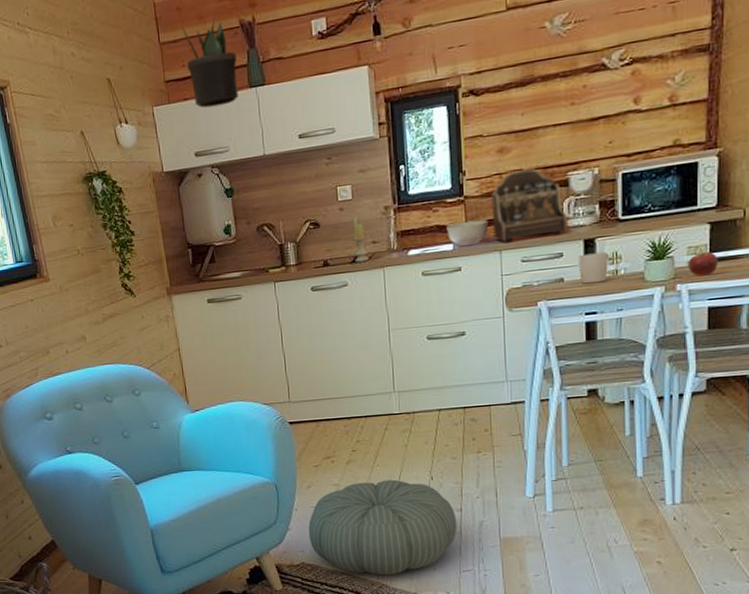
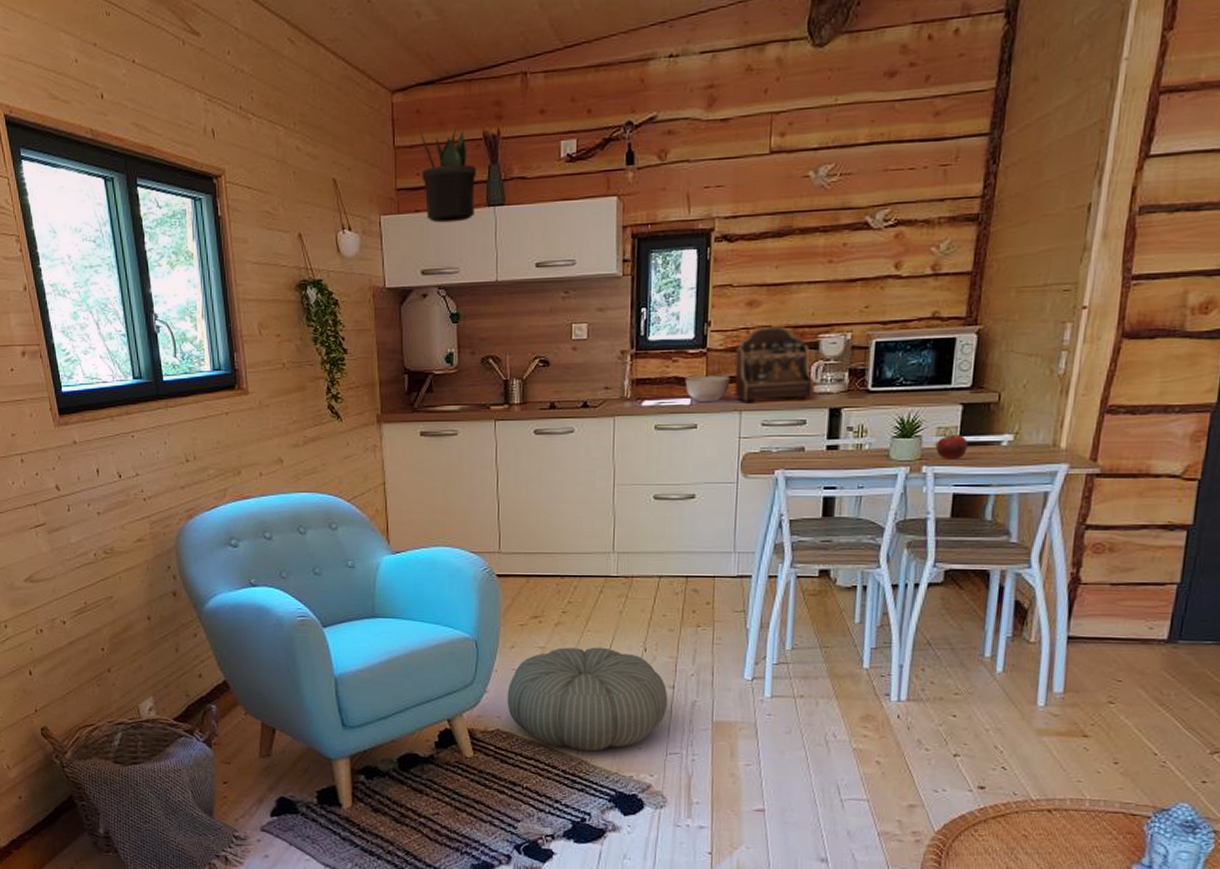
candle: present [348,216,371,262] -> none [579,358,604,408]
mug: present [579,251,619,284] -> none [821,424,864,456]

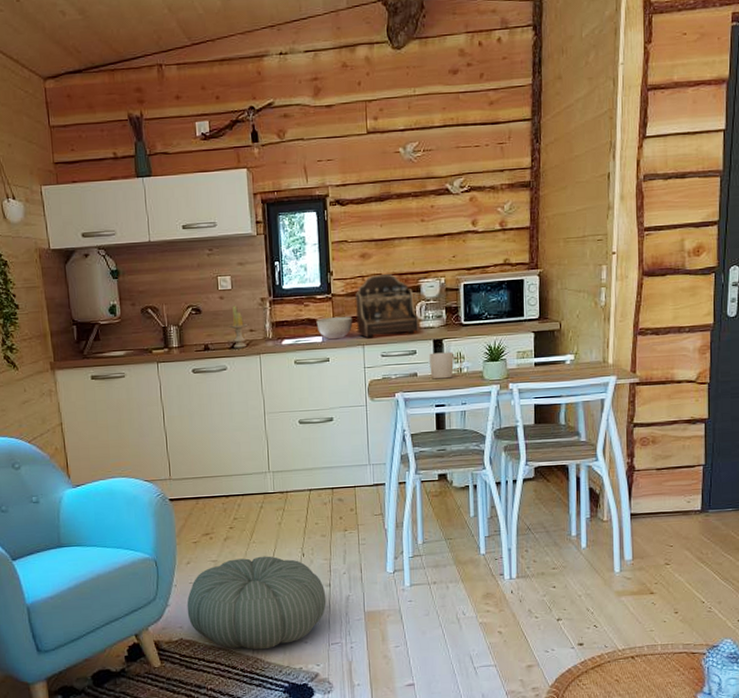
planter: present [419,126,476,223] -> none [71,109,126,192]
candle: none [579,358,604,408] -> present [227,305,249,348]
mug: none [821,424,864,456] -> present [429,352,463,380]
fruit: present [935,435,967,460] -> none [517,357,541,378]

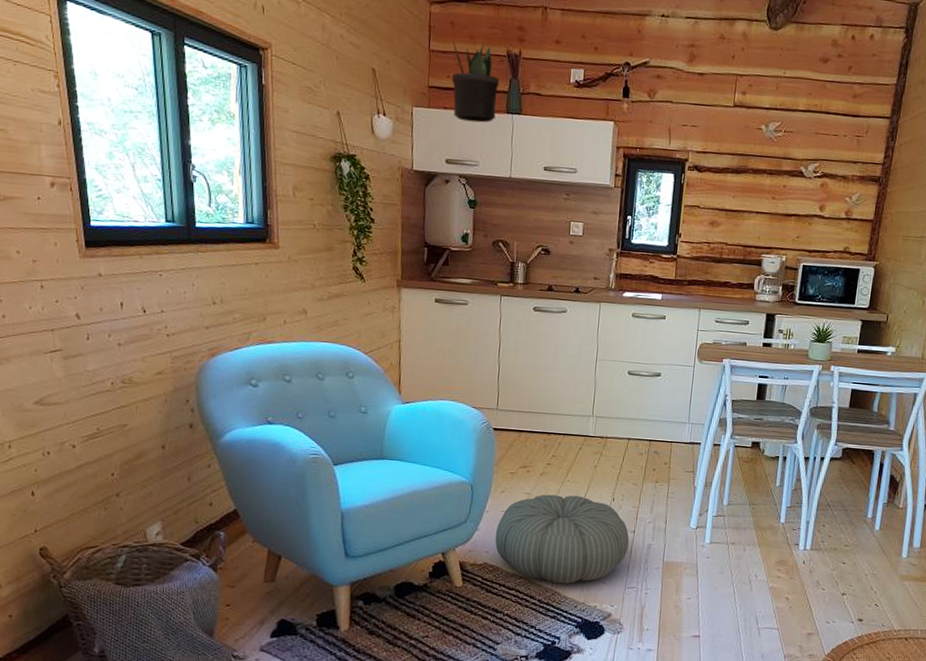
planter: none [71,109,126,192] -> present [452,38,499,123]
candle: present [227,305,249,348] -> none [573,252,594,294]
bowl: present [316,316,353,340] -> none [658,277,694,300]
spice rack: present [356,274,420,339] -> none [696,243,759,306]
mug: present [429,352,463,380] -> none [759,326,791,353]

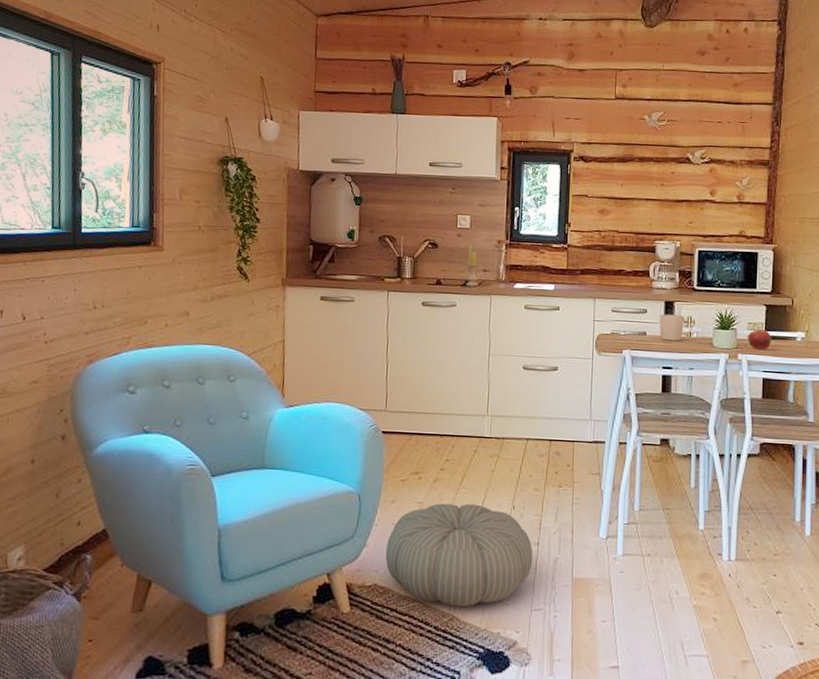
planter: present [452,38,499,123] -> none [337,47,384,123]
candle: none [573,252,594,294] -> present [462,244,483,287]
mug: none [759,326,791,353] -> present [659,314,693,342]
fruit: none [841,343,864,363] -> present [747,329,771,350]

